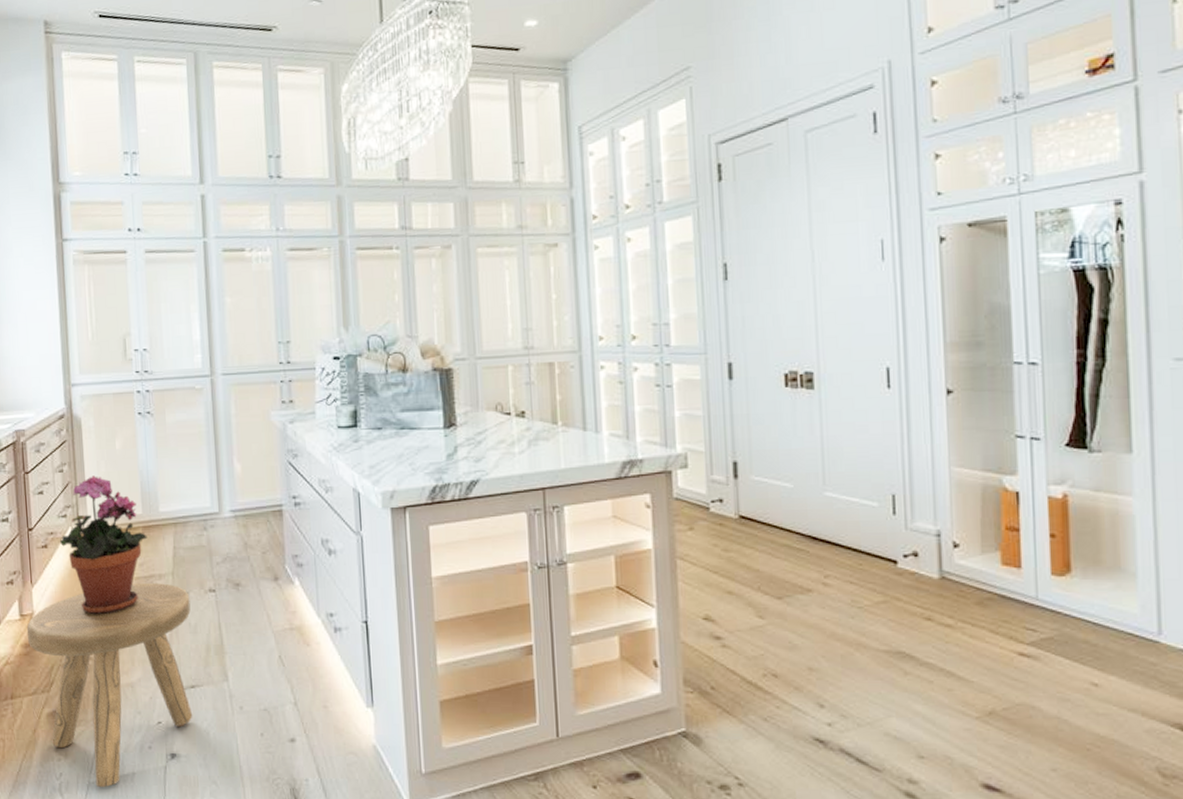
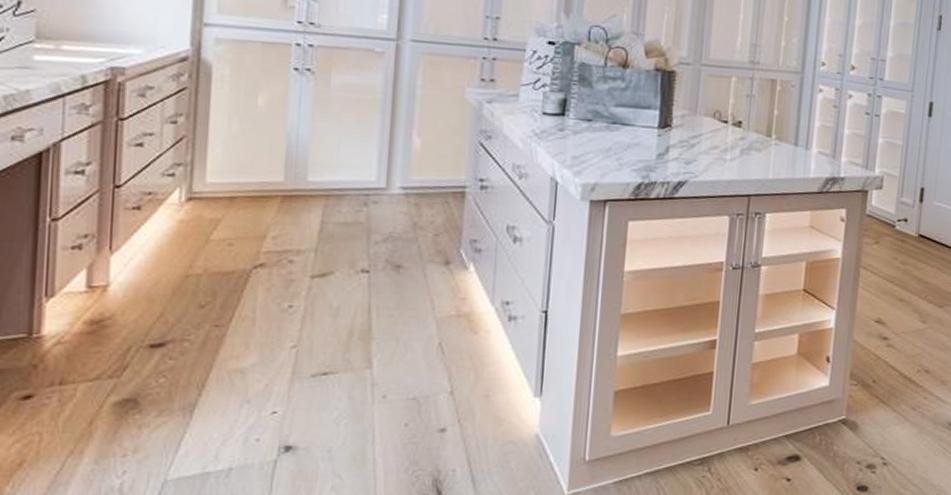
stool: present [26,583,193,788] -> none [94,258,335,486]
potted plant: present [60,476,147,615] -> none [161,132,287,291]

